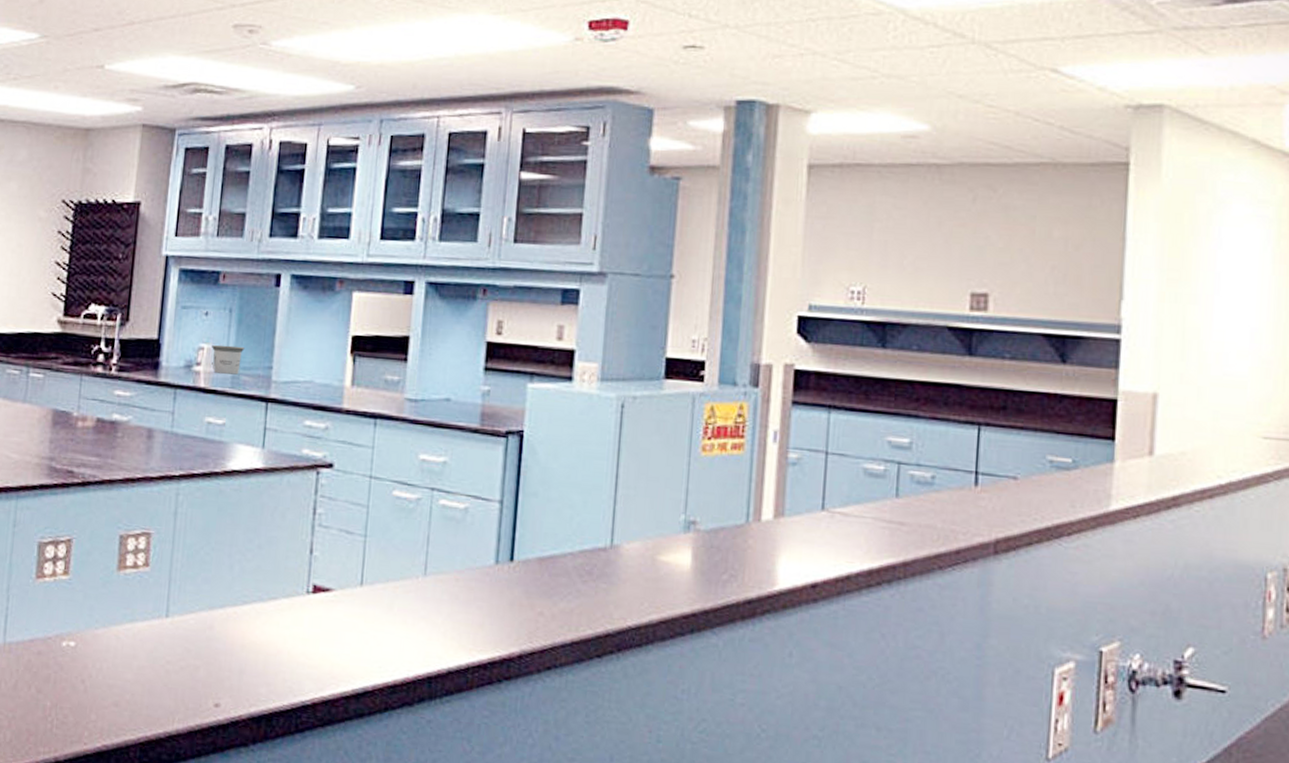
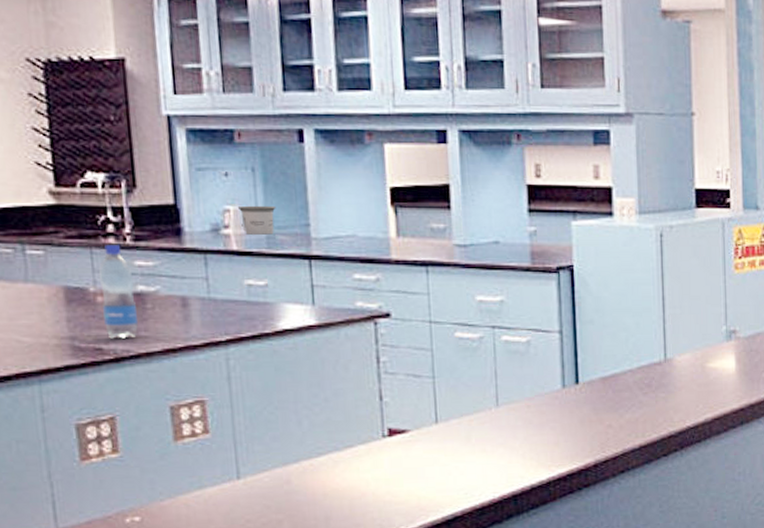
bottle: none [79,373,112,464] -> present [98,245,139,339]

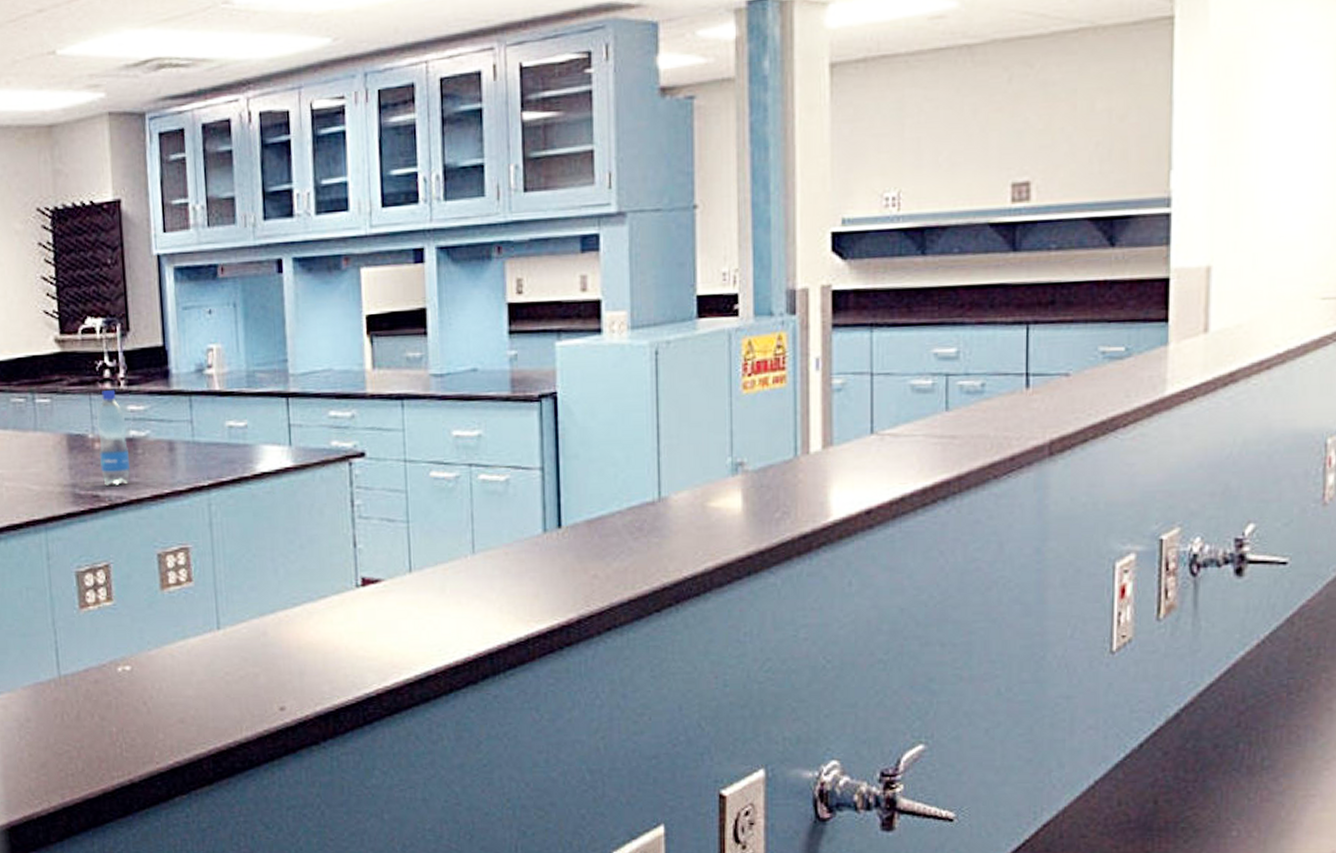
container: present [237,205,276,235] -> none [220,342,256,374]

